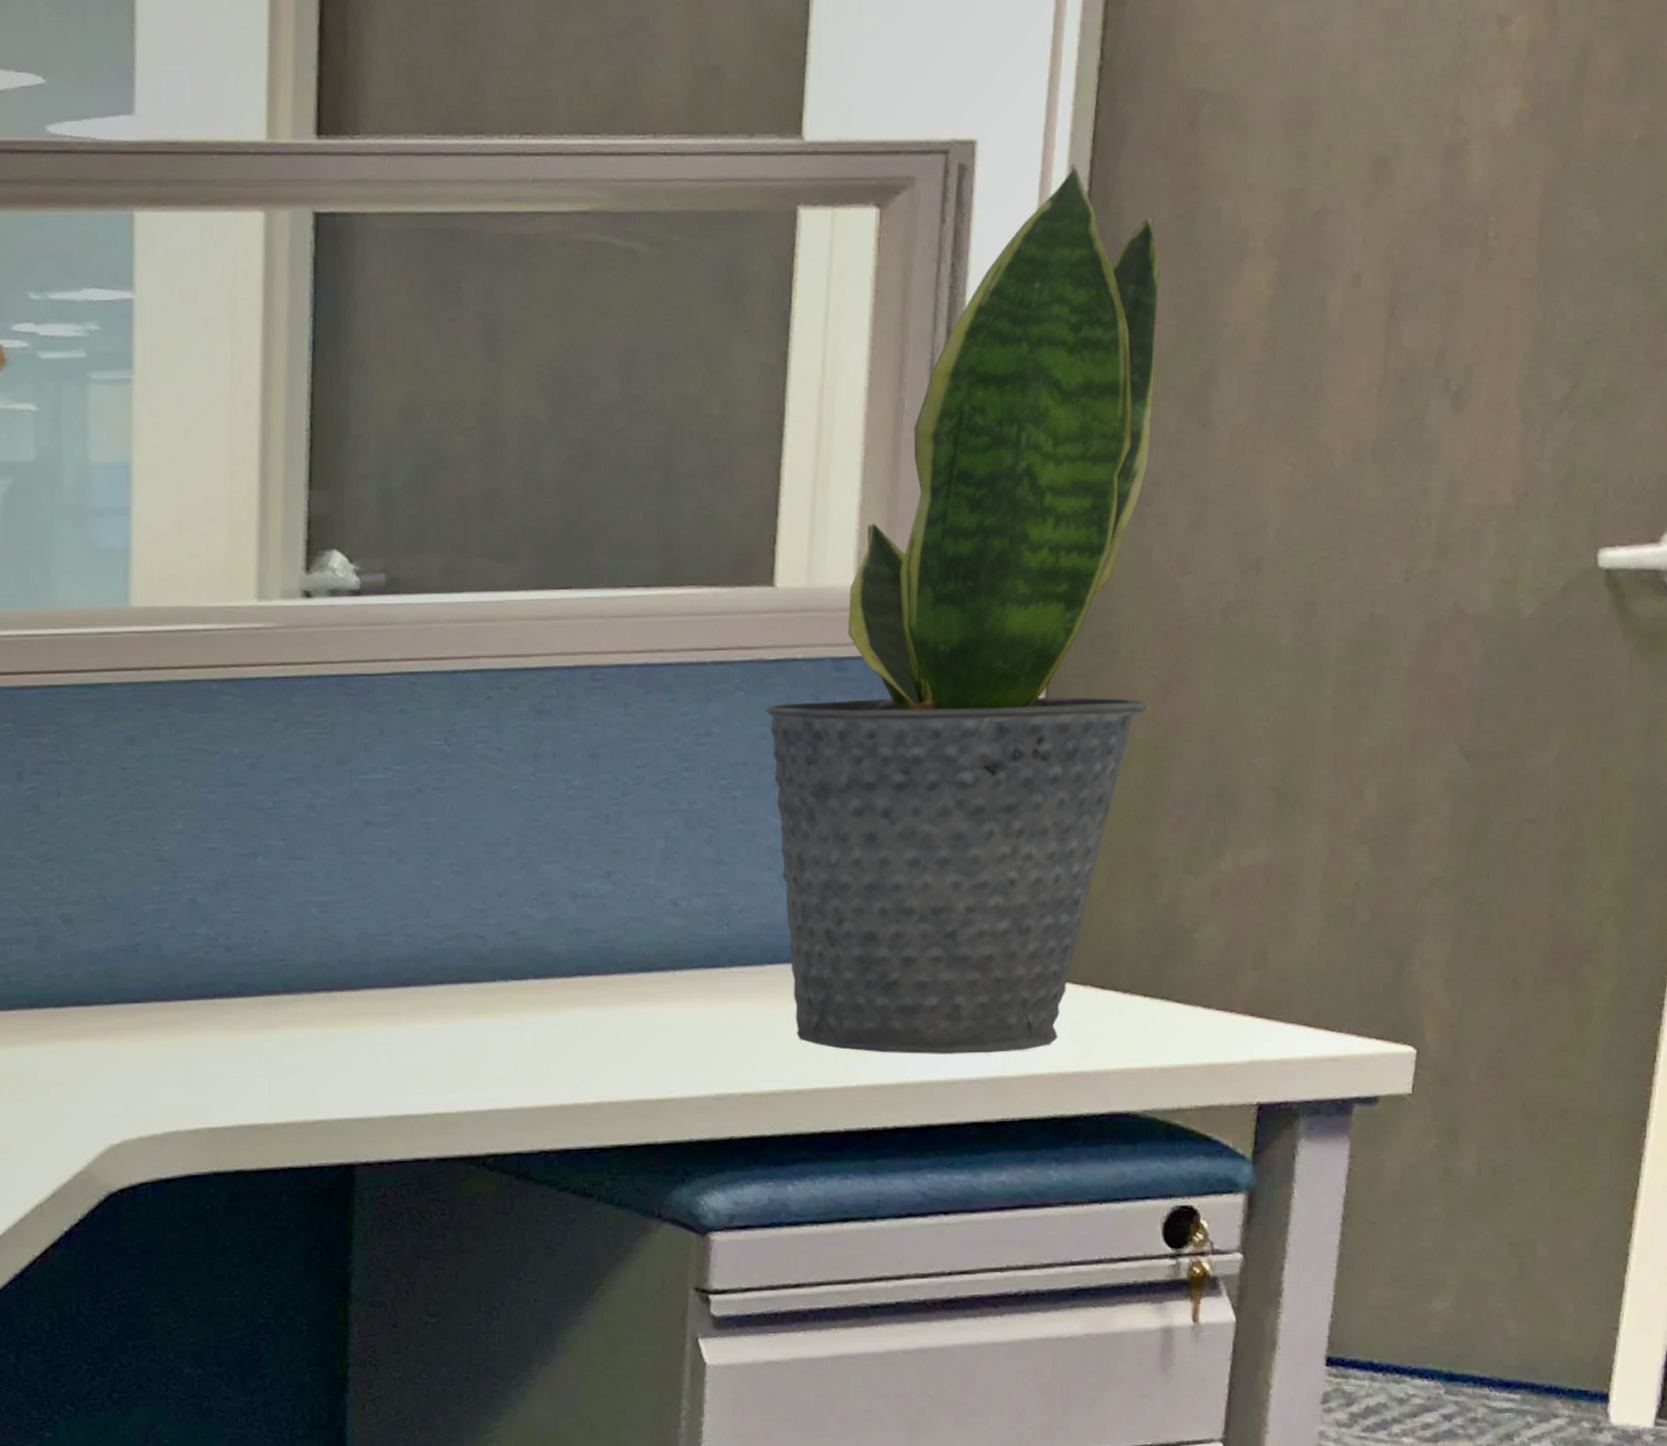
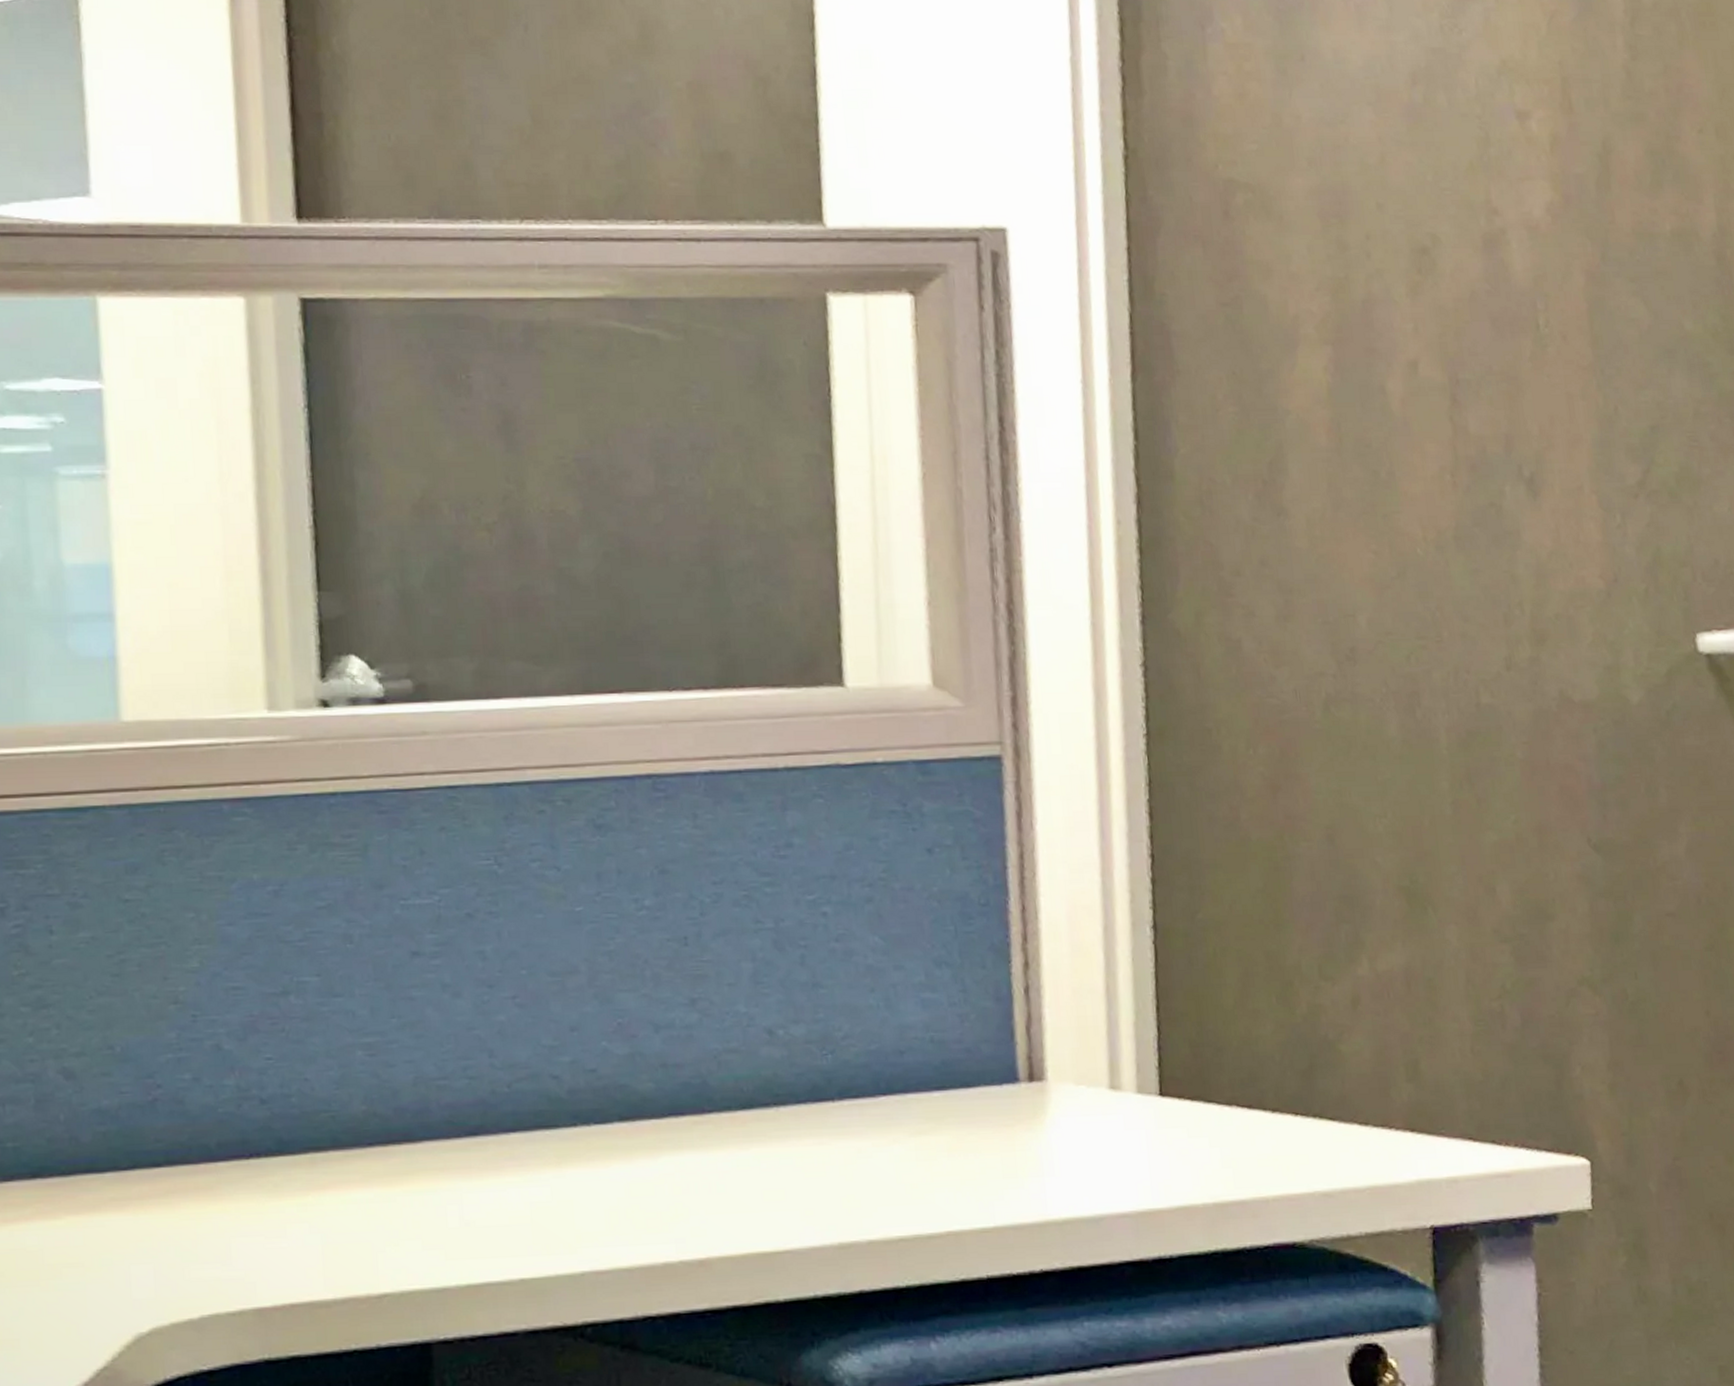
potted plant: present [765,163,1160,1054] -> none [848,251,1257,1189]

